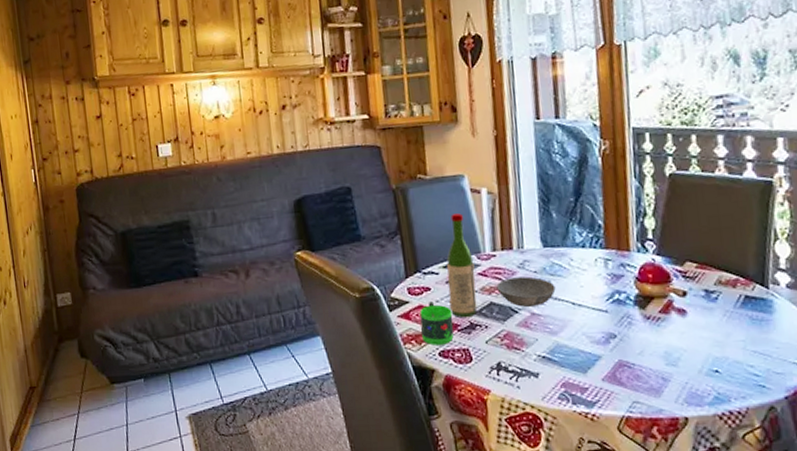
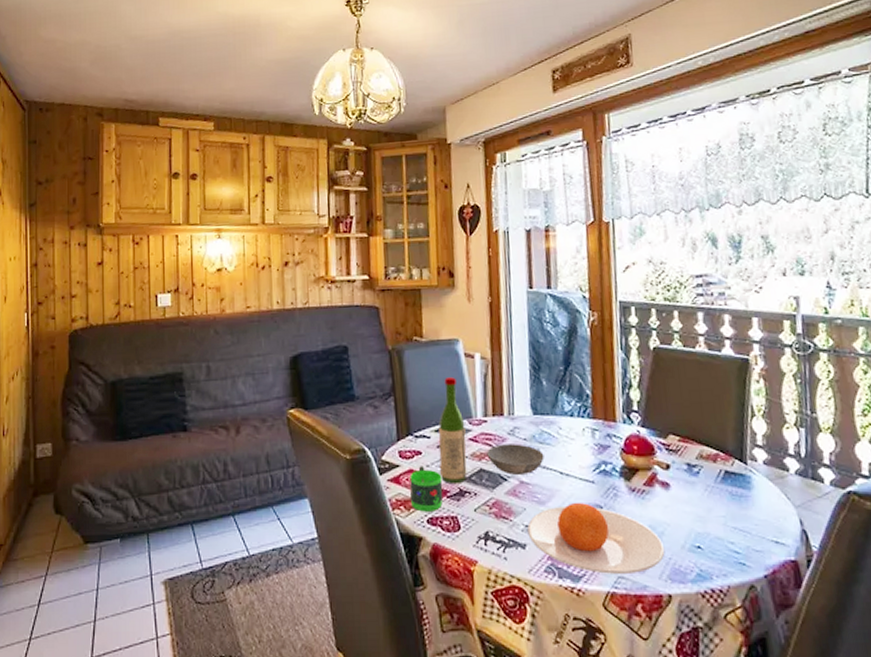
plate: none [540,331,682,399] -> present [527,502,665,574]

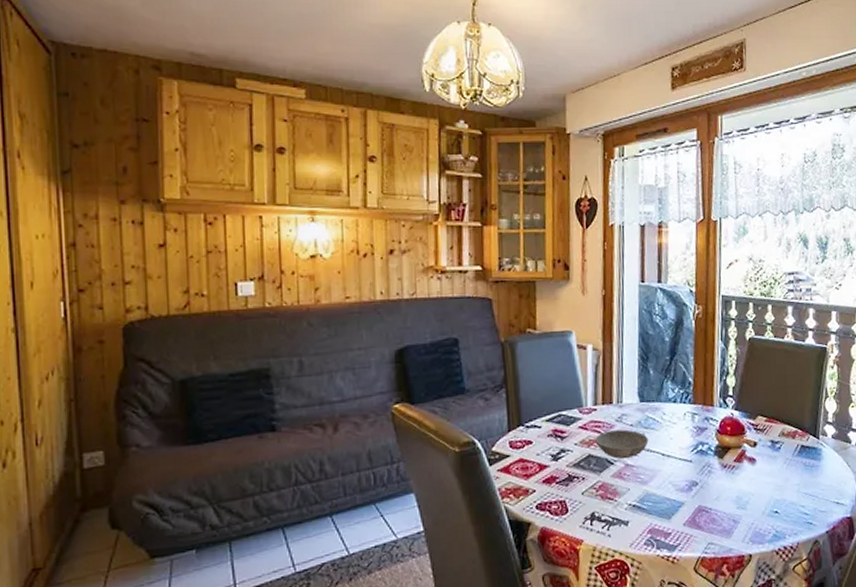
mug: present [410,466,443,512] -> none [520,455,553,499]
wine bottle: present [438,377,467,483] -> none [549,368,576,470]
plate: present [527,502,665,574] -> none [630,480,749,542]

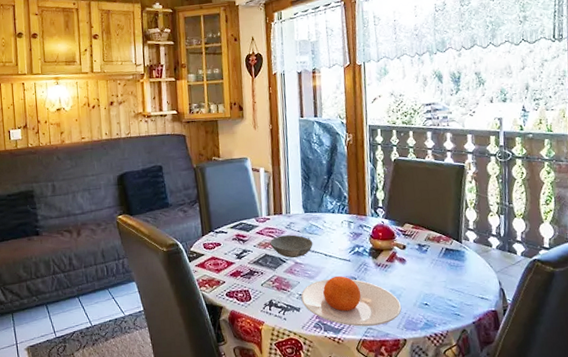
plate: none [630,480,749,542] -> present [301,275,402,327]

